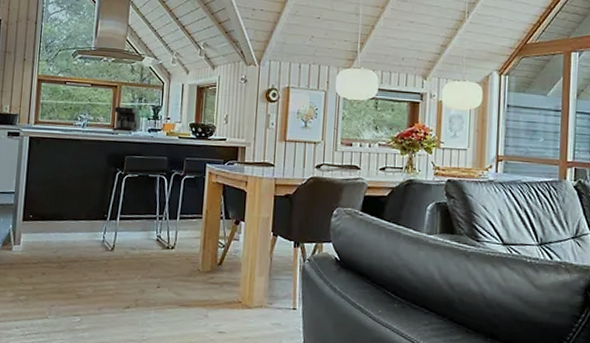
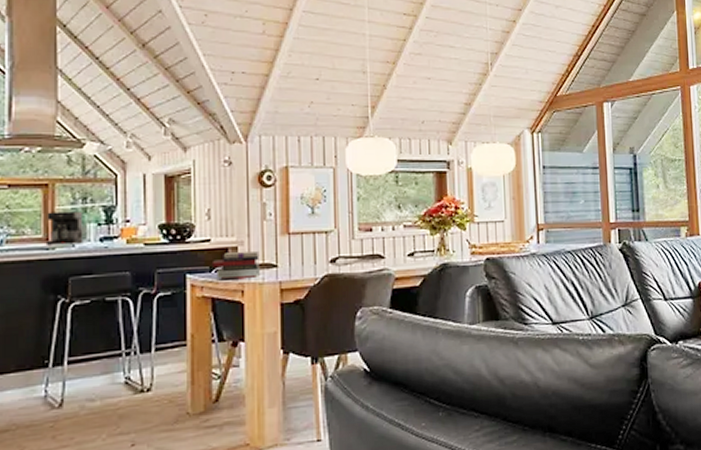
books: none [225,150,262,174] -> present [211,250,261,281]

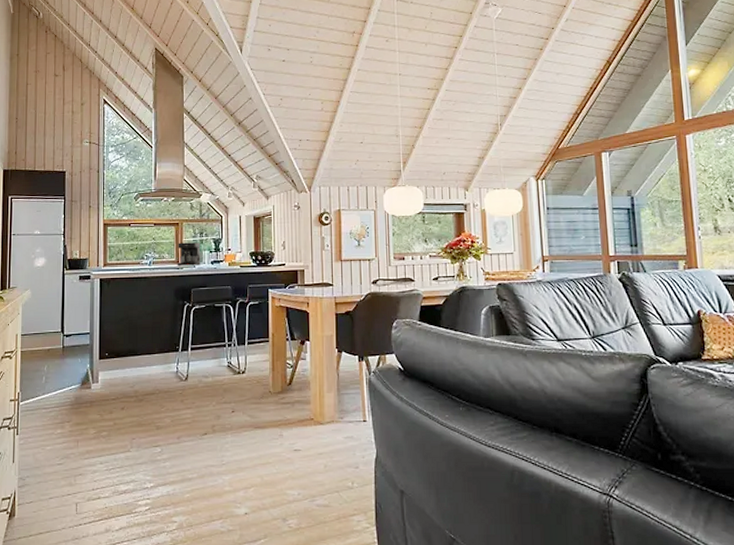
books: present [211,250,261,281] -> none [286,272,321,295]

